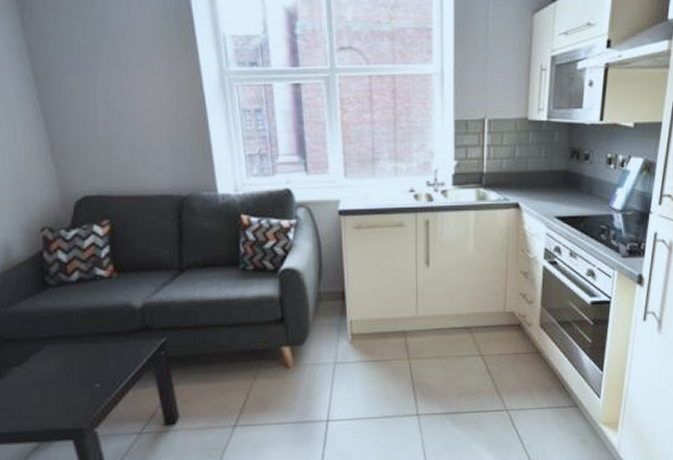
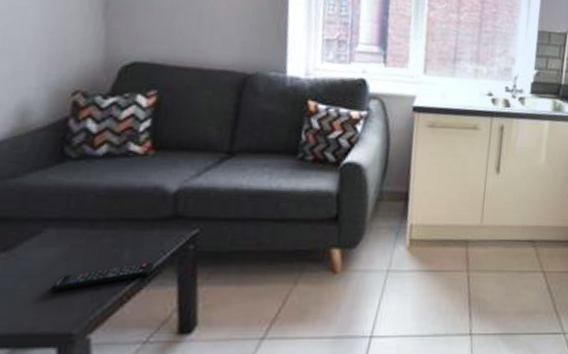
remote control: none [58,369,135,397] -> present [49,263,154,292]

